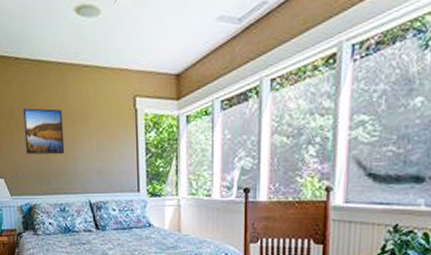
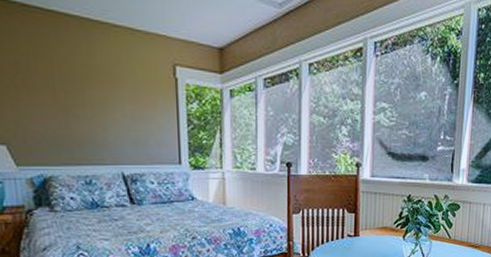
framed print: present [22,108,65,155] -> none [32,64,91,121]

